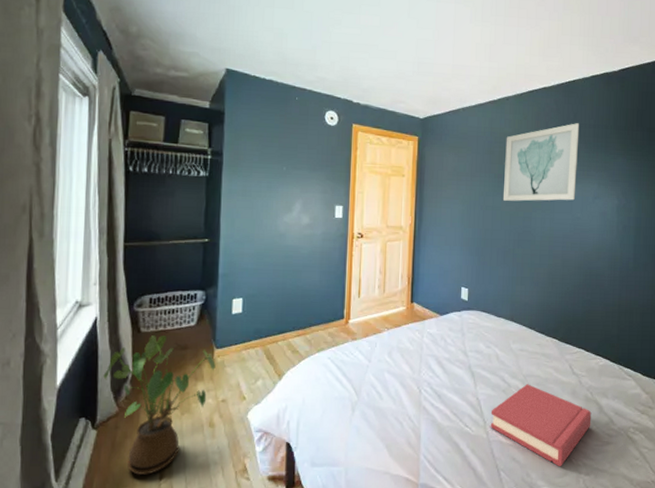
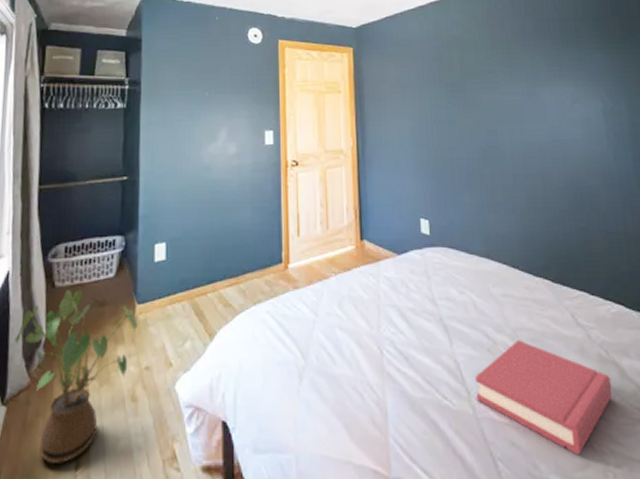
wall art: present [502,123,580,202] -> none [455,18,548,113]

